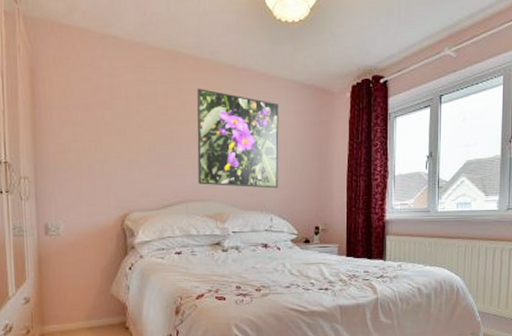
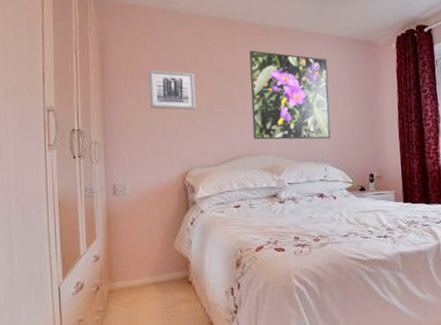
wall art: none [86,100,138,149] -> present [149,69,196,110]

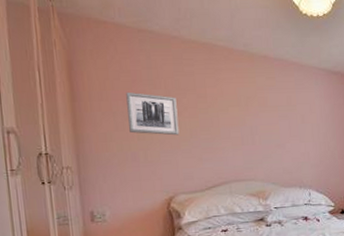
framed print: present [249,50,331,140] -> none [233,77,314,166]

